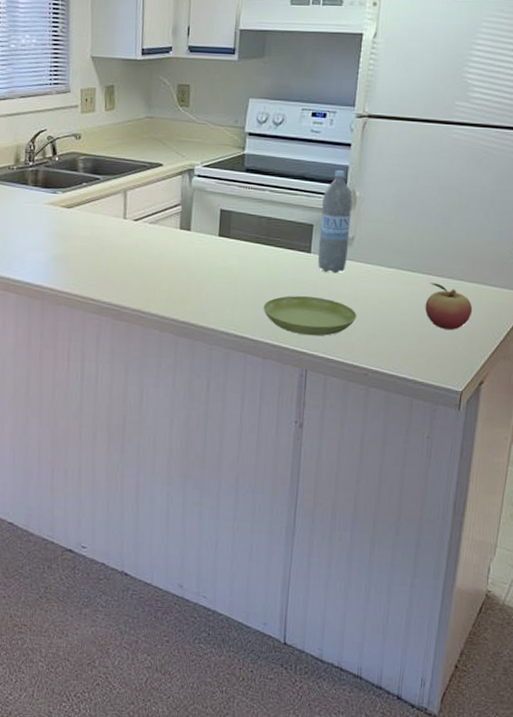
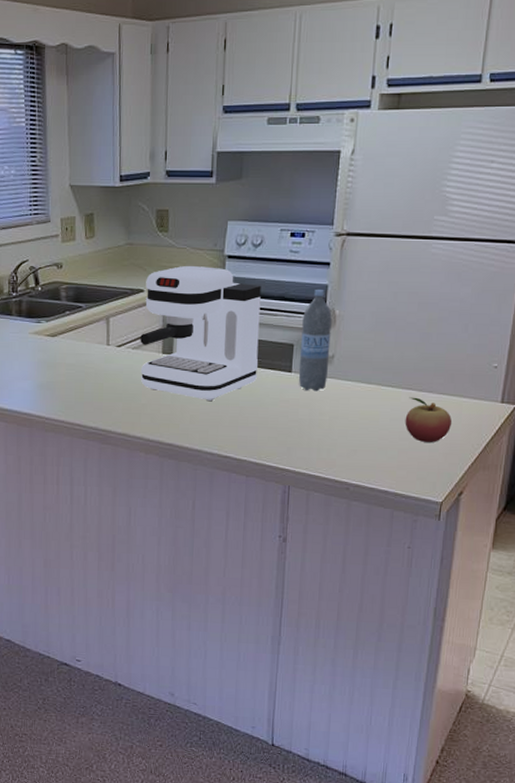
coffee maker: none [157,141,282,279] -> present [140,266,261,401]
saucer: present [263,295,357,336] -> none [246,414,338,453]

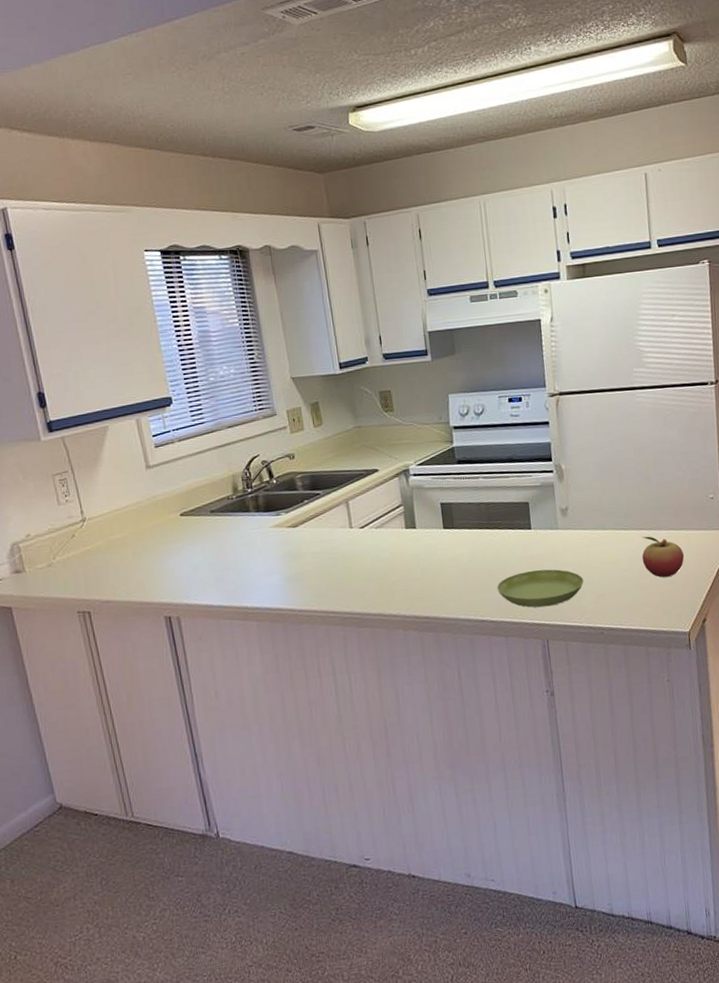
coffee maker: present [140,266,261,401] -> none [379,439,500,568]
saucer: none [246,414,338,453] -> present [497,569,584,608]
water bottle: present [298,289,332,392] -> none [532,447,566,545]

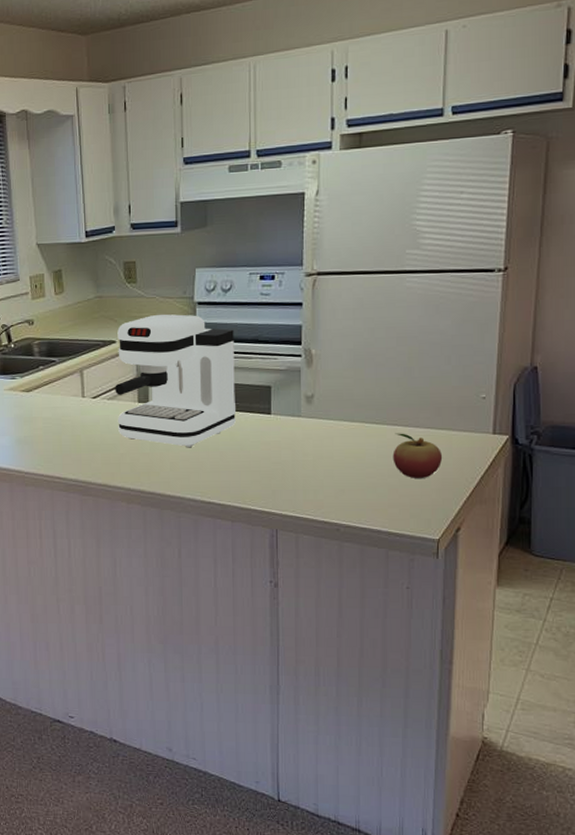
coffee maker: none [379,439,500,568] -> present [115,314,236,447]
saucer: present [497,569,584,608] -> none [228,456,323,496]

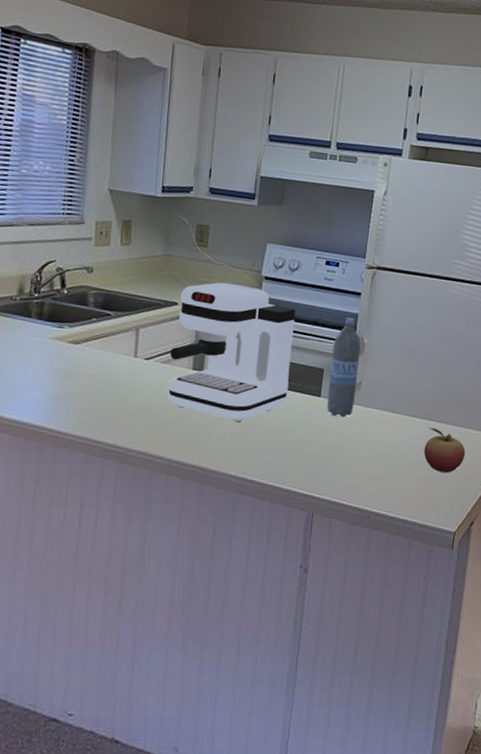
water bottle: none [278,329,309,433] -> present [326,317,361,418]

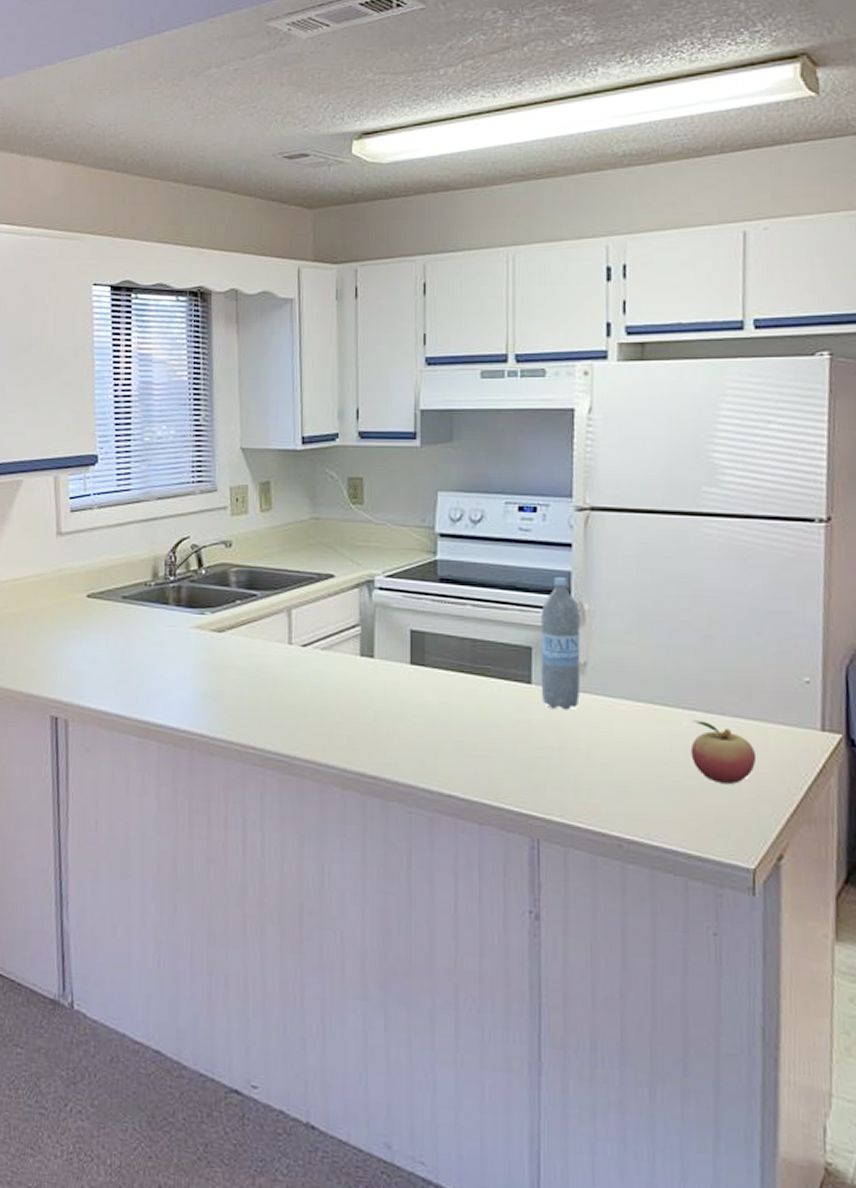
coffee maker: present [168,282,296,422] -> none [331,546,486,719]

